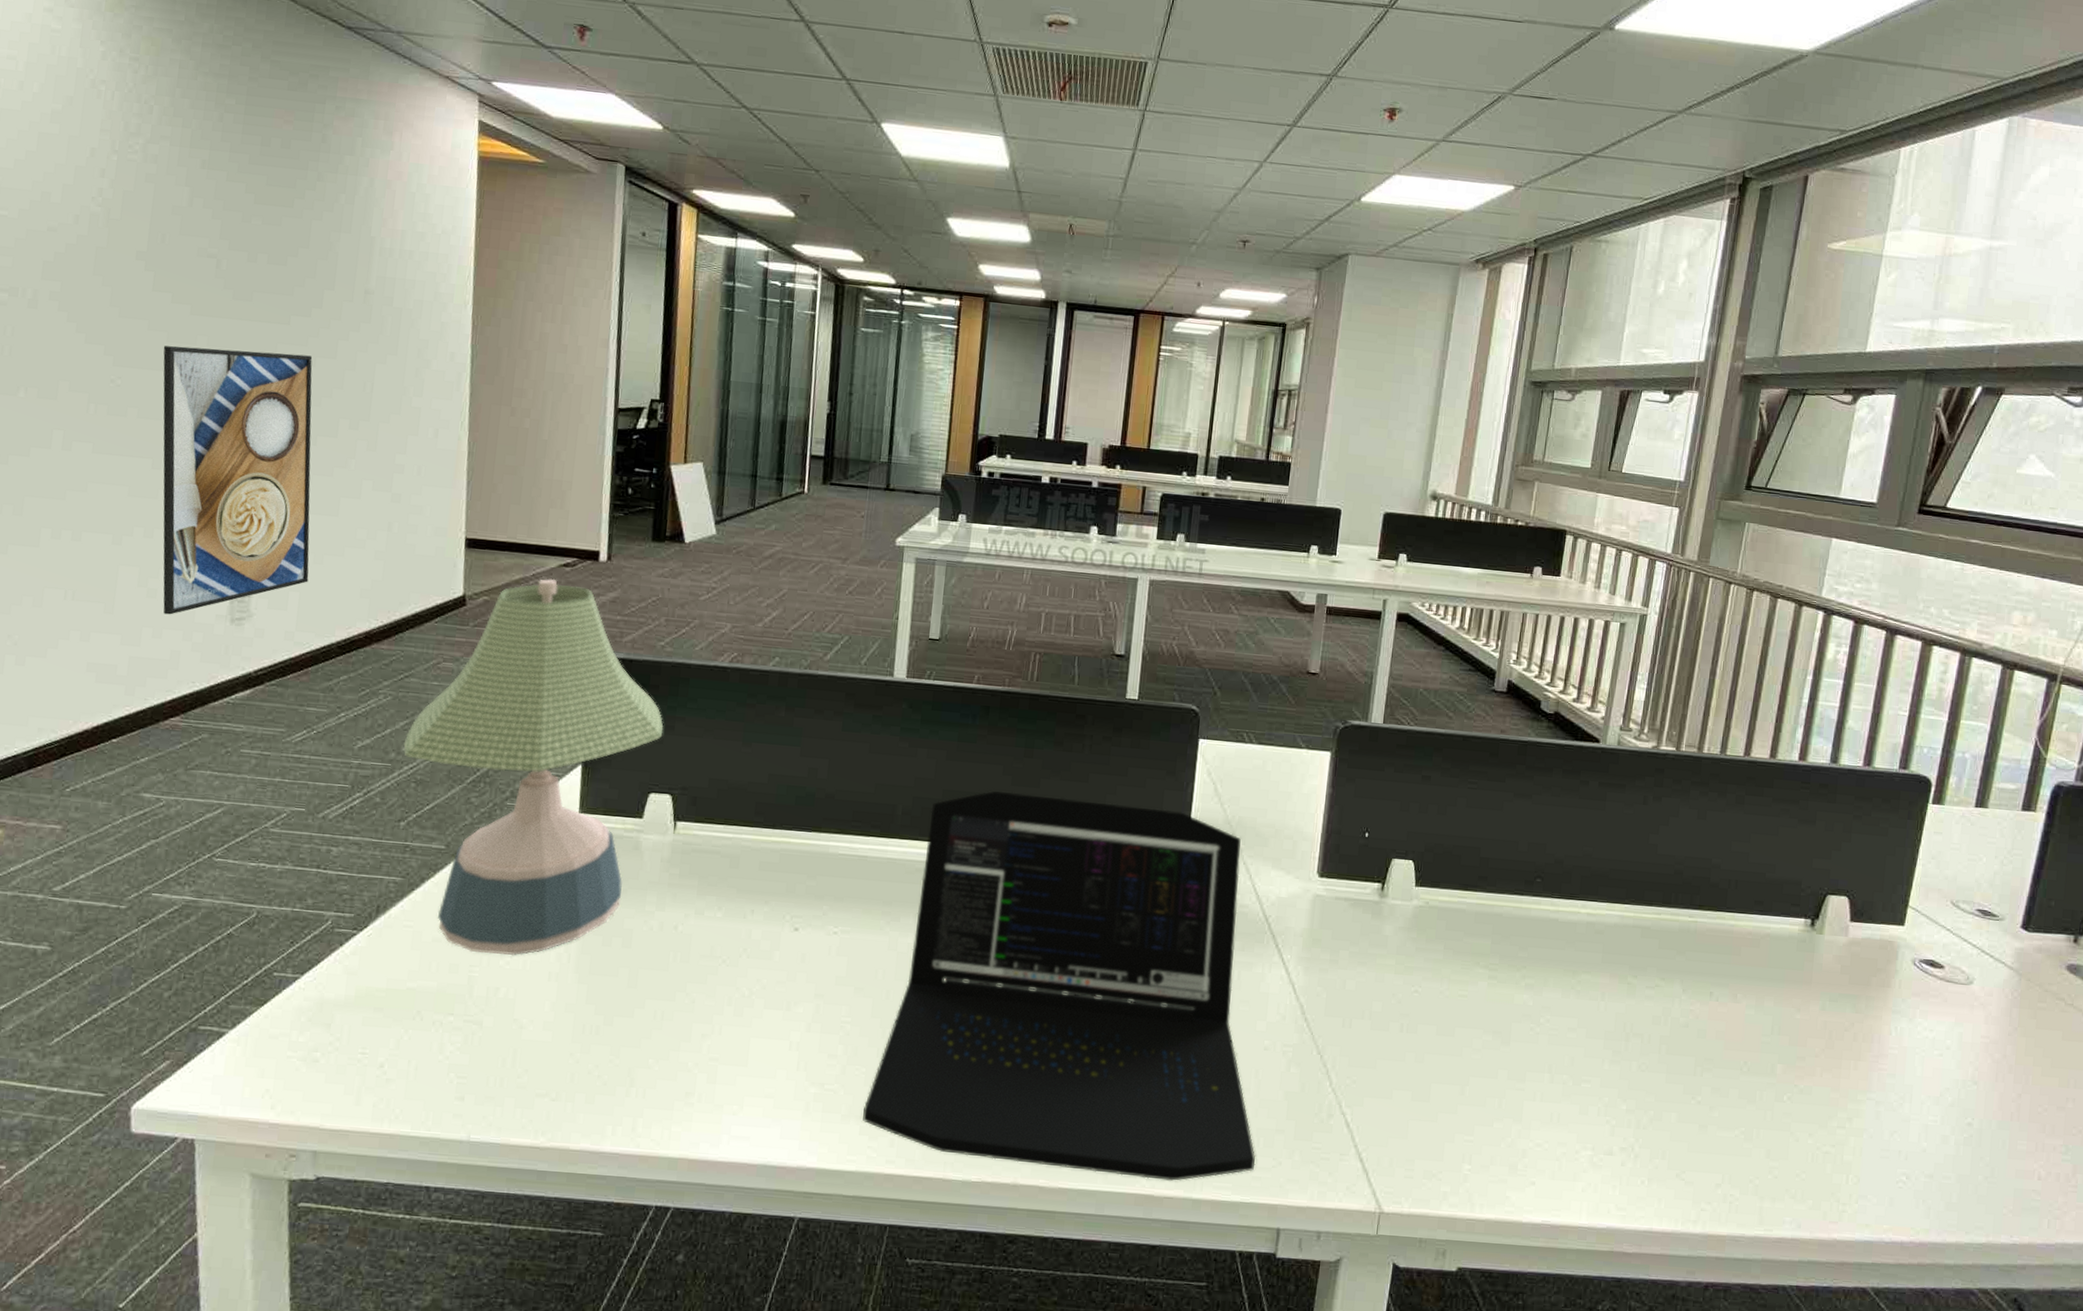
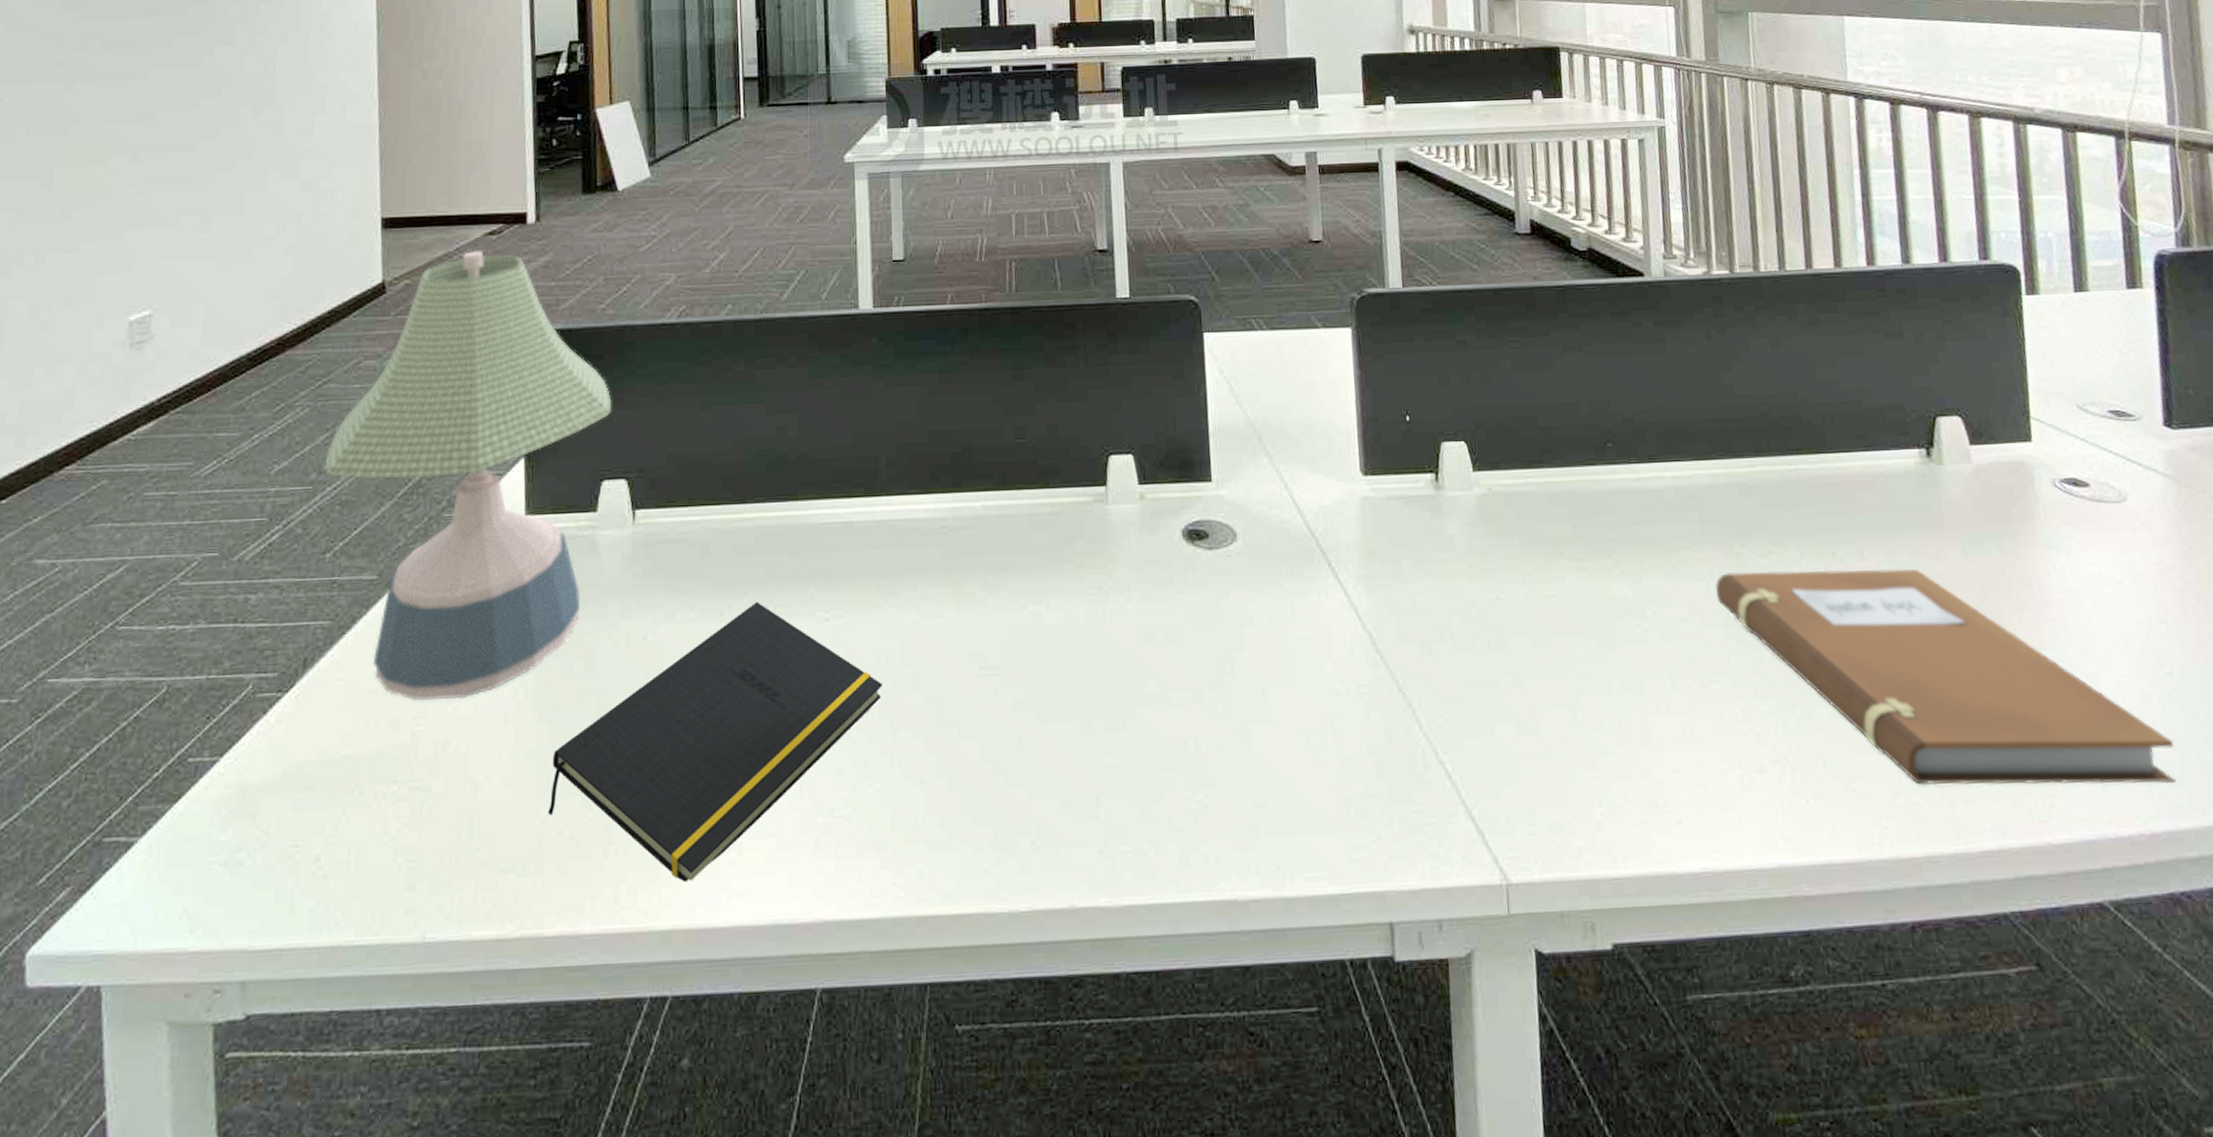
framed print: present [163,345,313,615] -> none [53,45,214,349]
notepad: none [581,910,877,1124] -> present [548,601,882,883]
laptop: present [863,791,1255,1182] -> none [883,420,1350,880]
notebook: none [1603,997,1958,1208] -> present [1715,568,2176,786]

